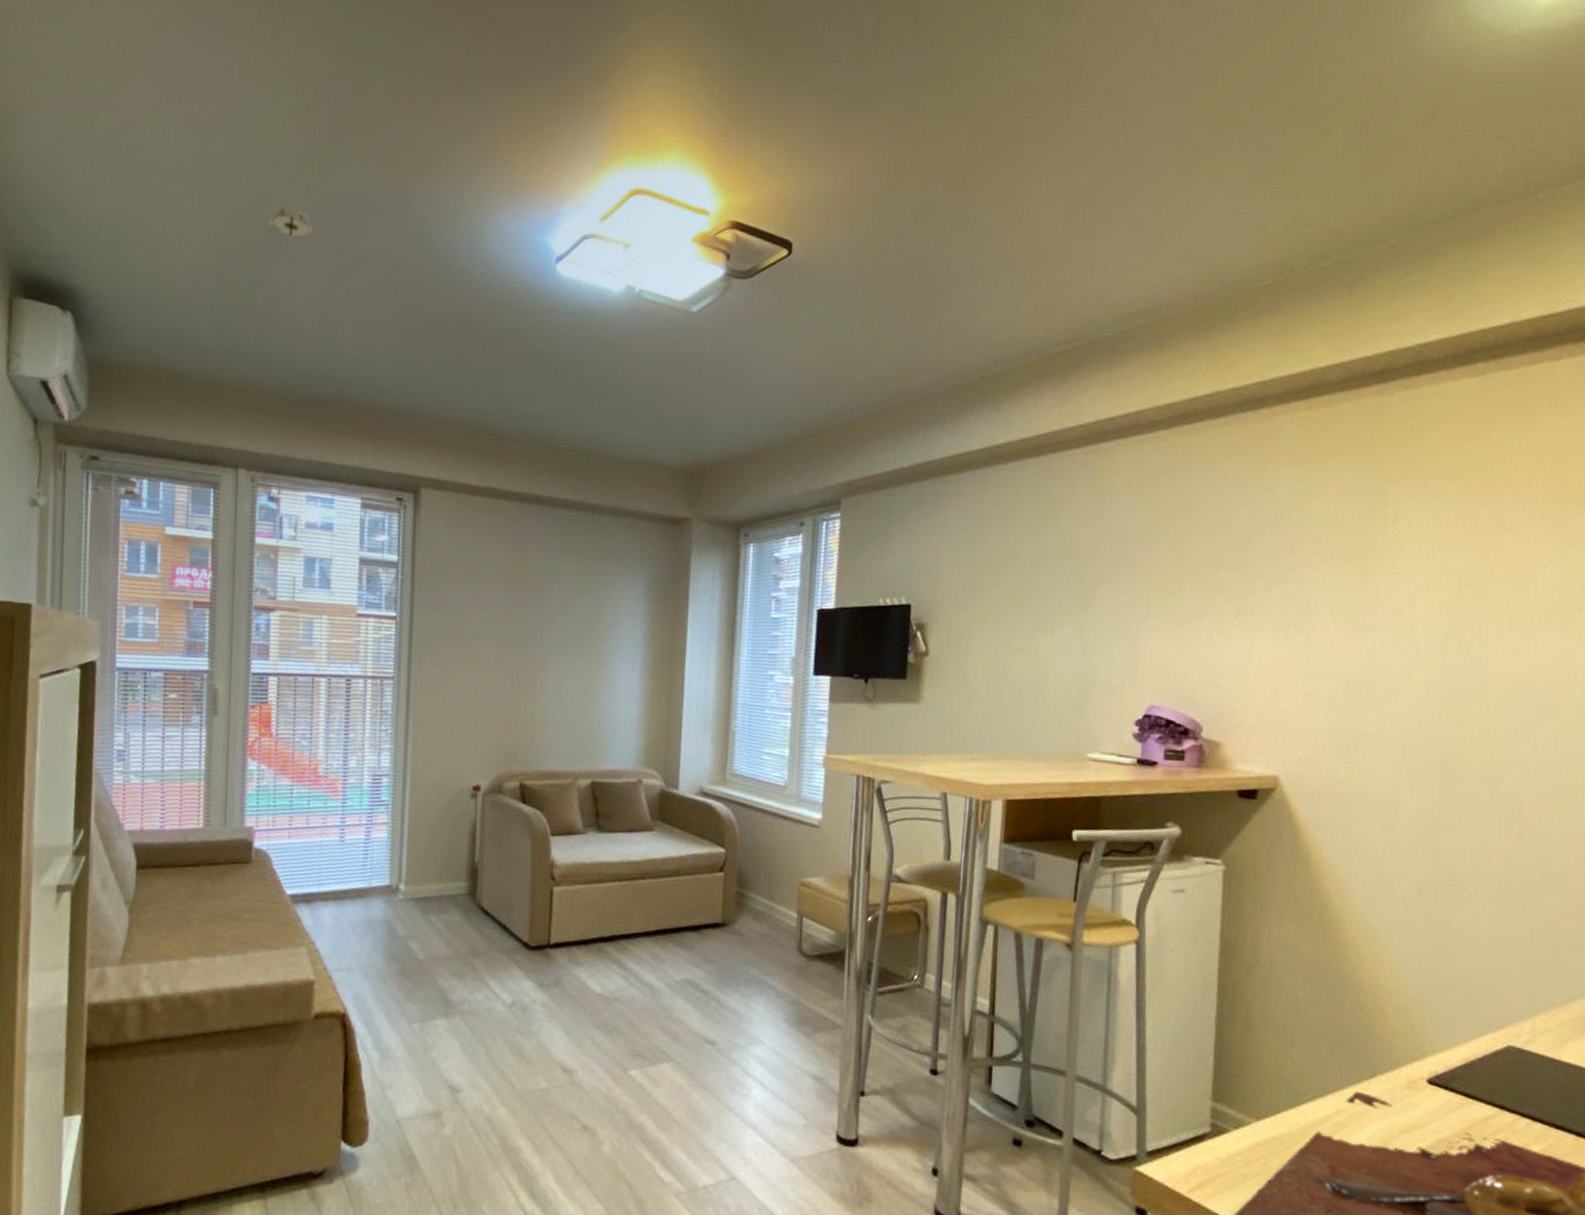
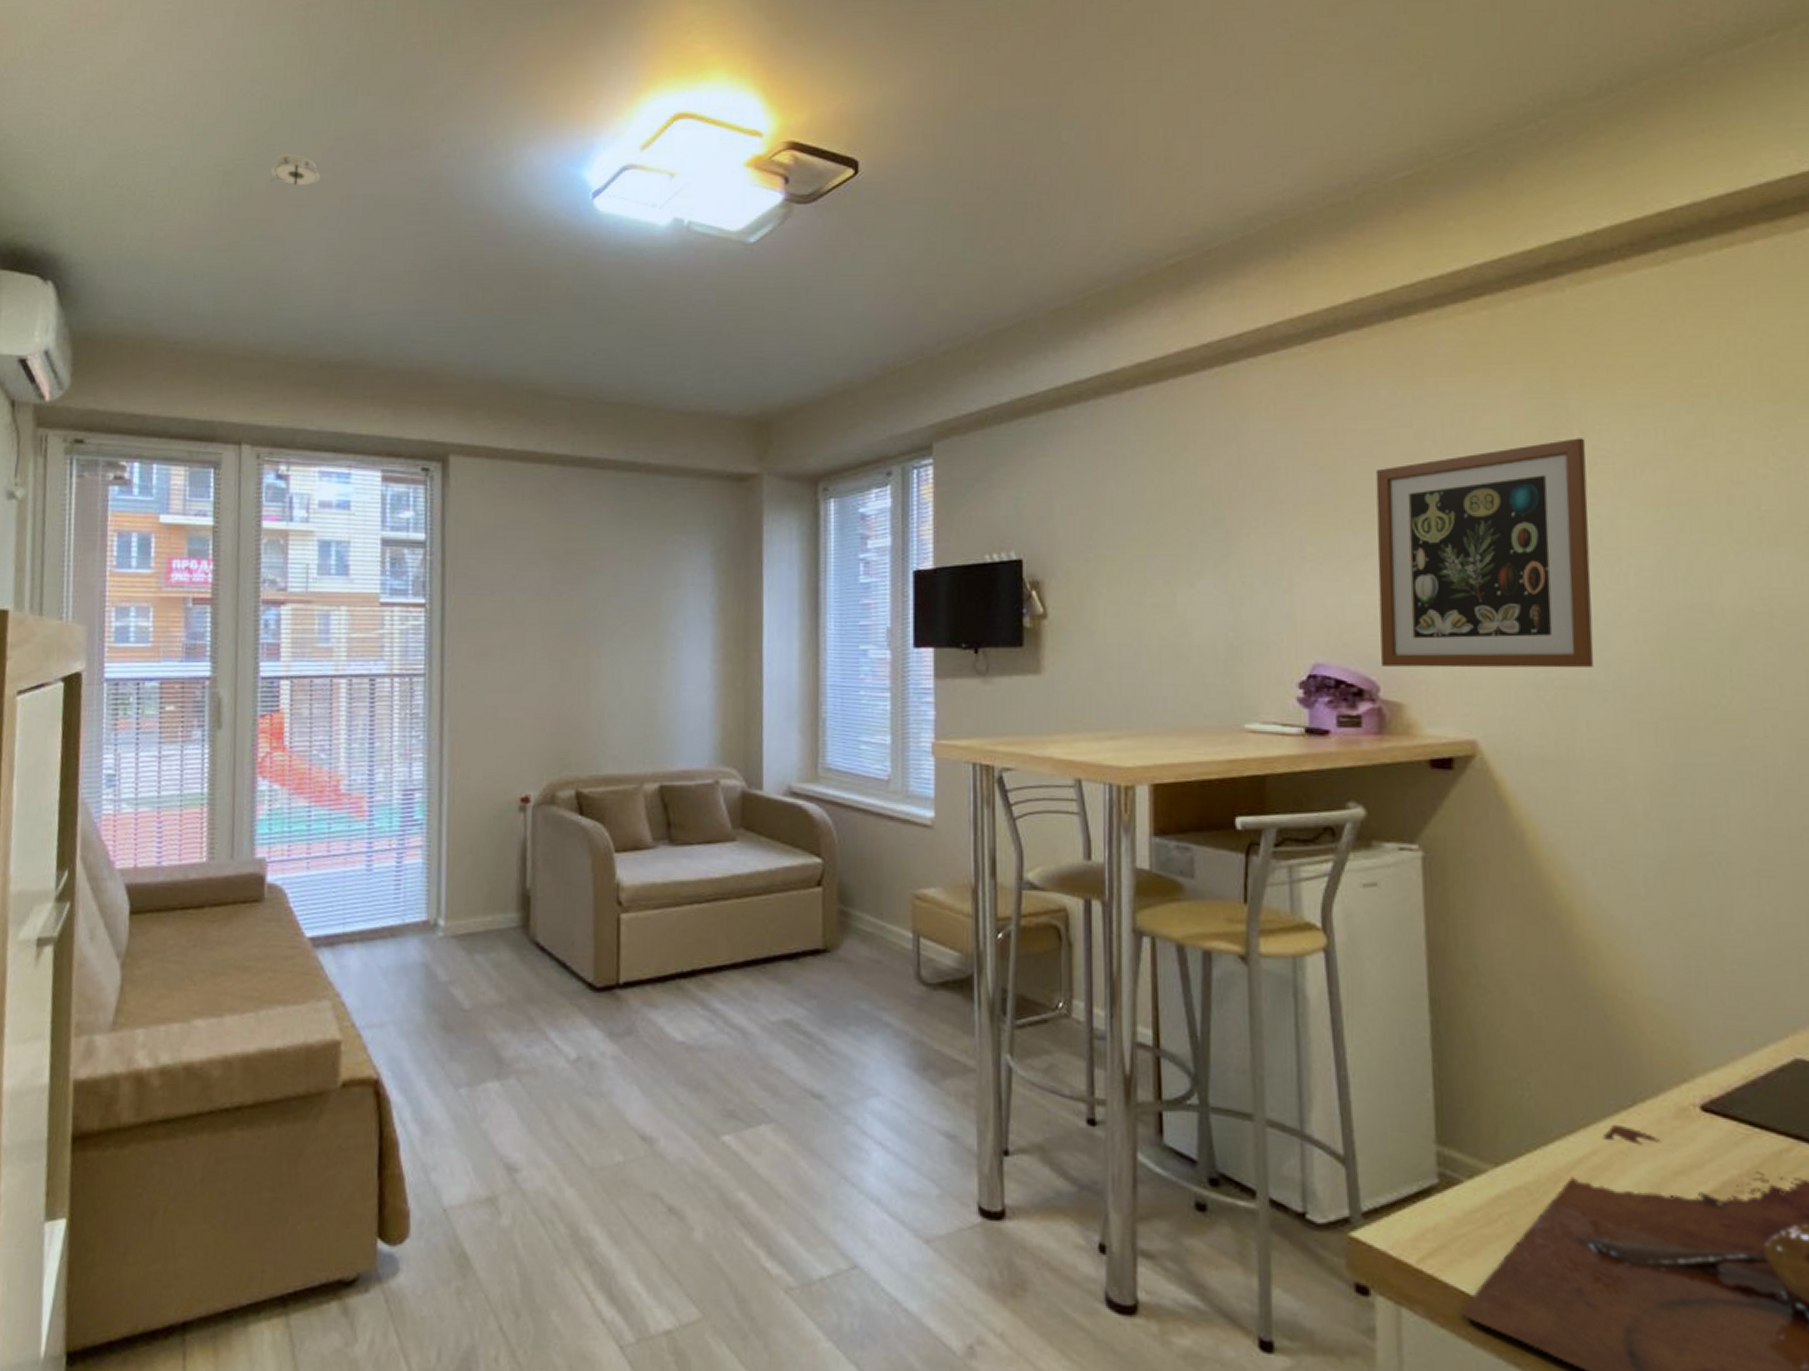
wall art: none [1205,524,1397,720] -> present [1375,438,1594,668]

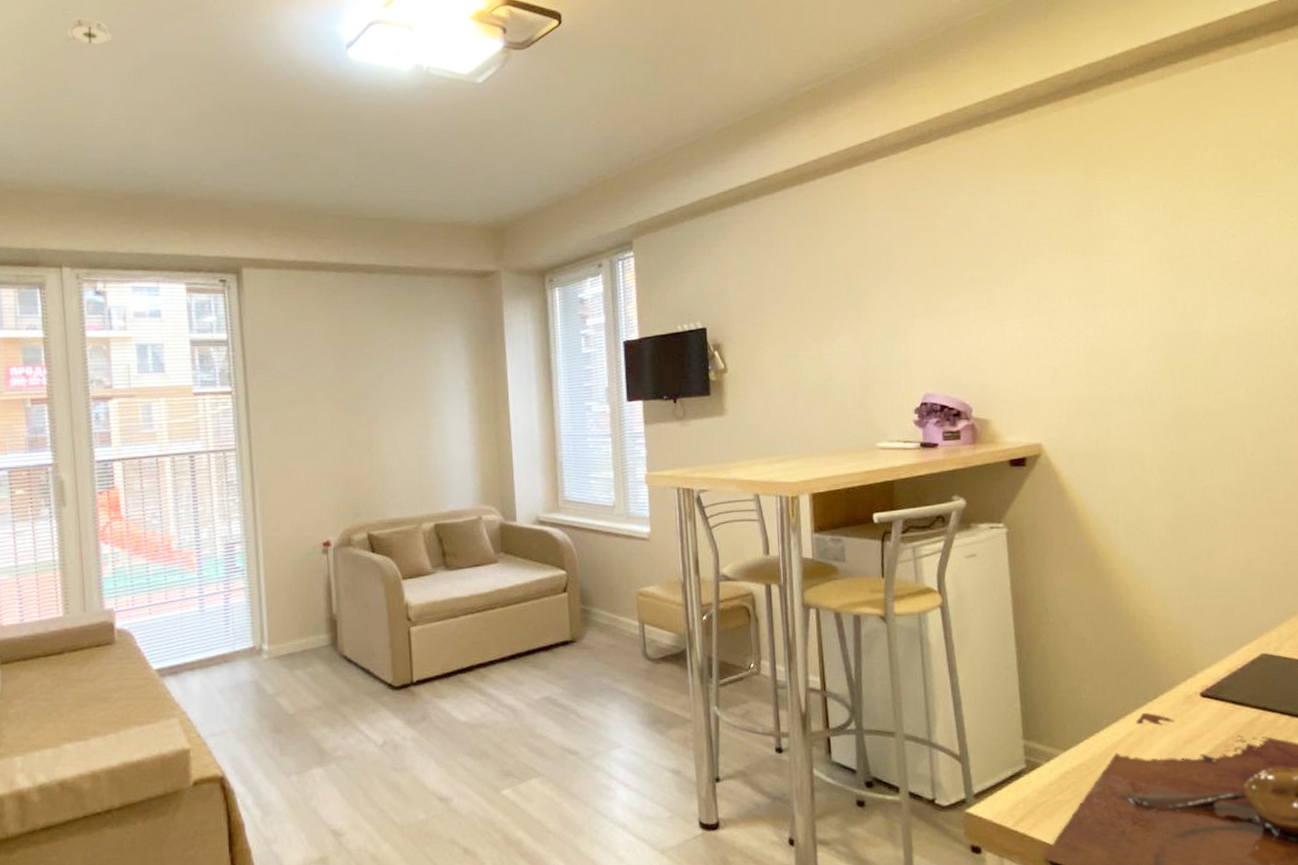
wall art: present [1375,438,1594,668] -> none [963,213,1121,393]

